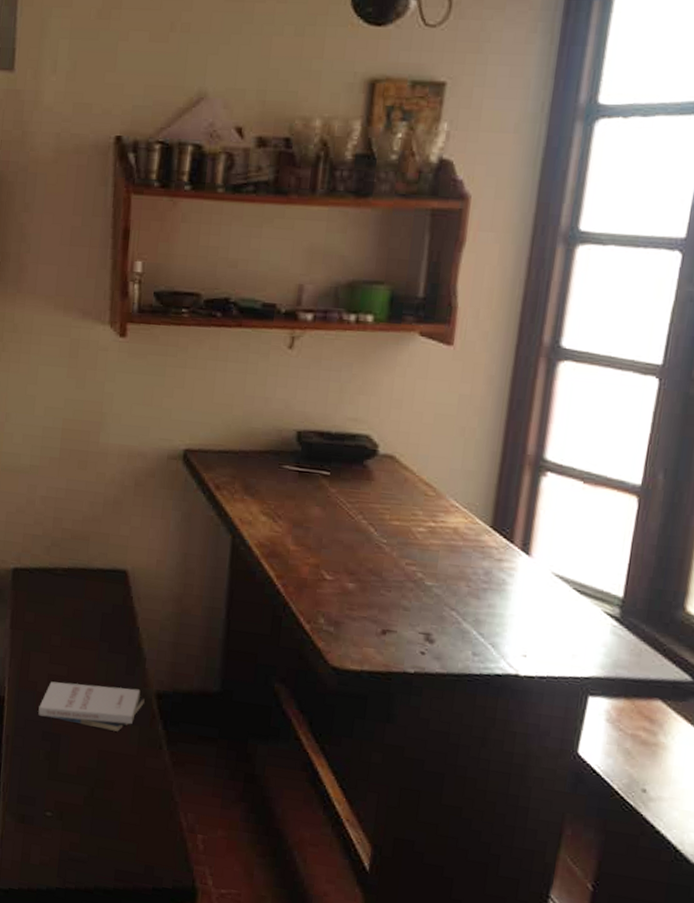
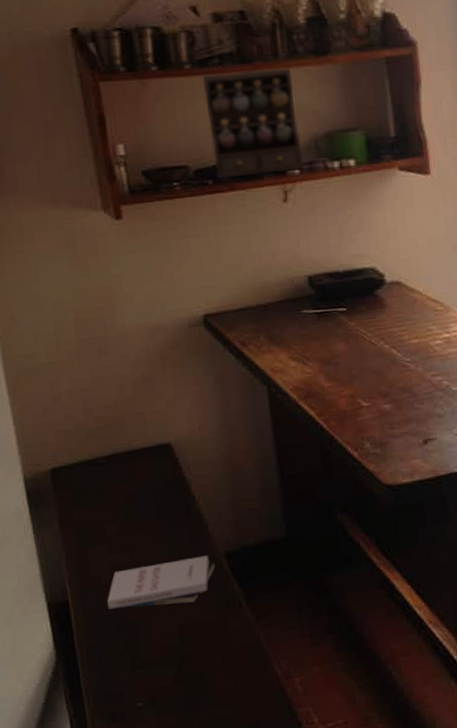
spice rack: none [227,201,326,317] -> present [202,67,304,180]

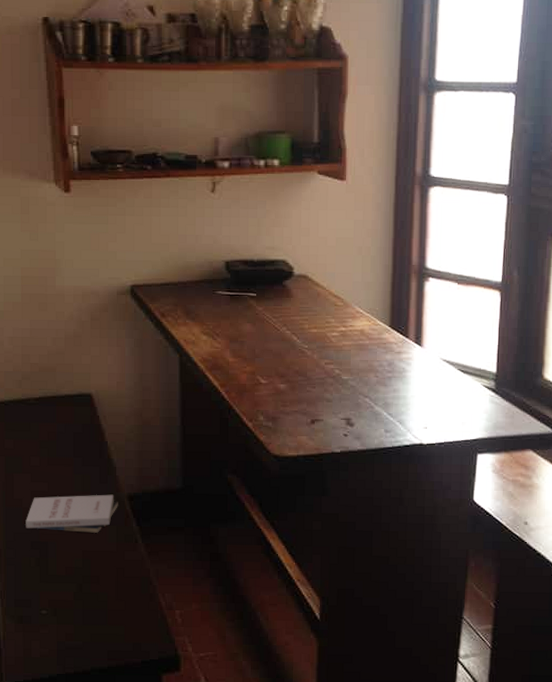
spice rack: present [202,67,304,180] -> none [152,69,233,167]

